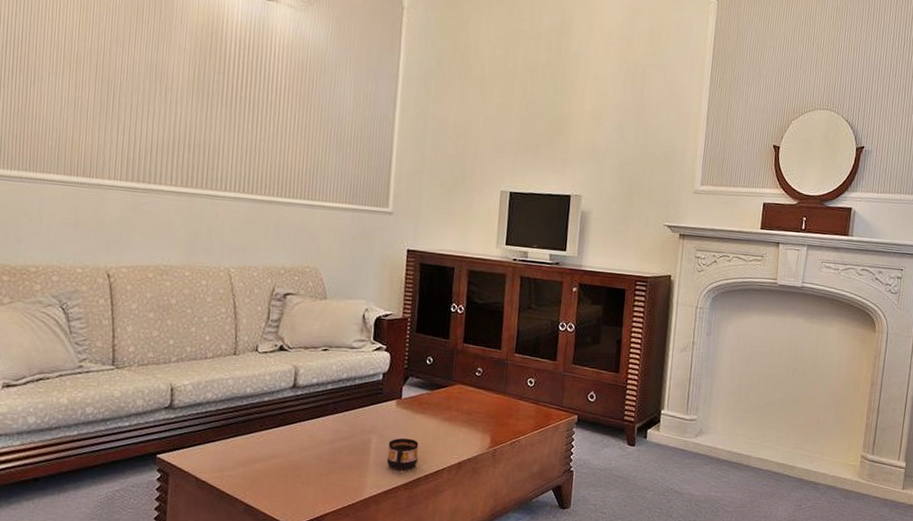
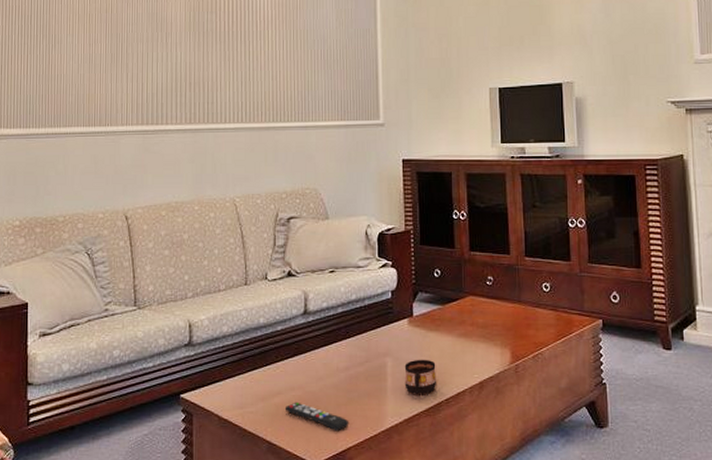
remote control: none [265,469,329,499] -> present [284,402,350,432]

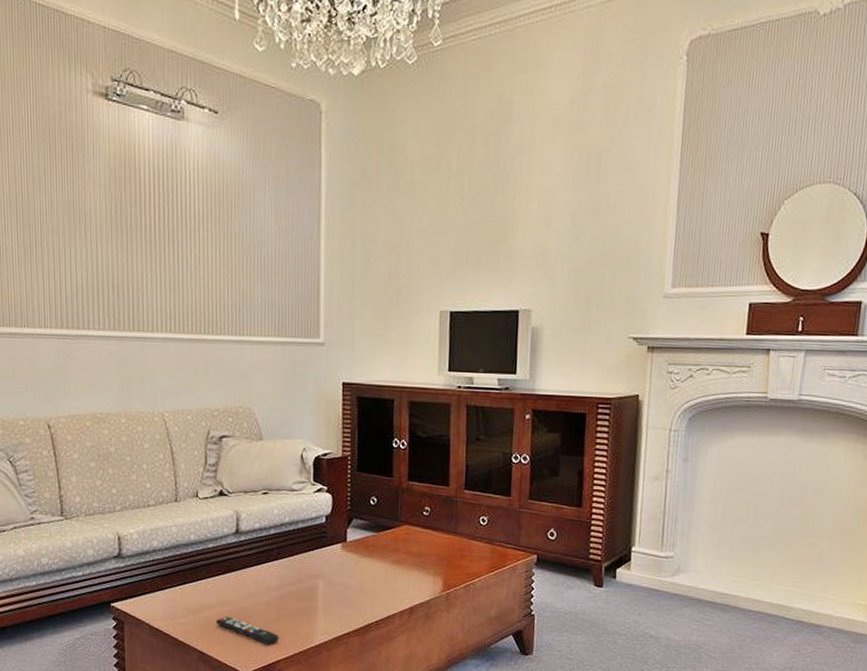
cup: present [404,359,437,395] -> none [335,582,368,617]

